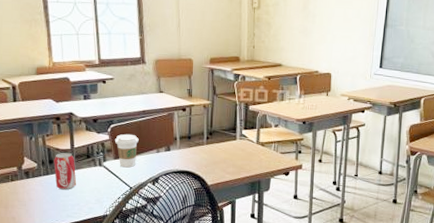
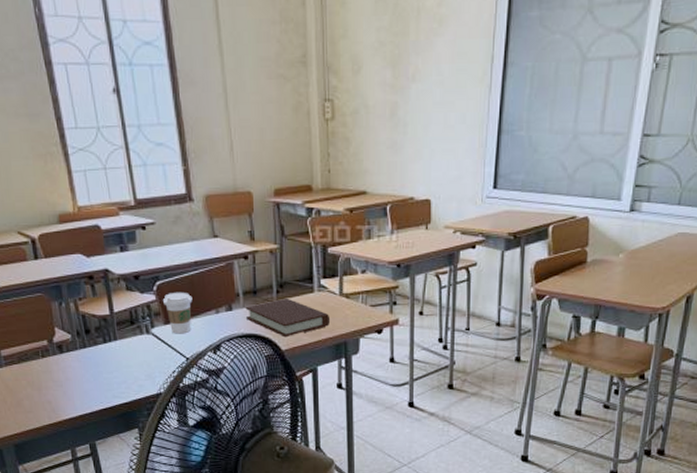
beverage can: present [54,152,77,190] -> none [90,319,121,365]
book: none [180,143,248,175] -> present [245,298,331,338]

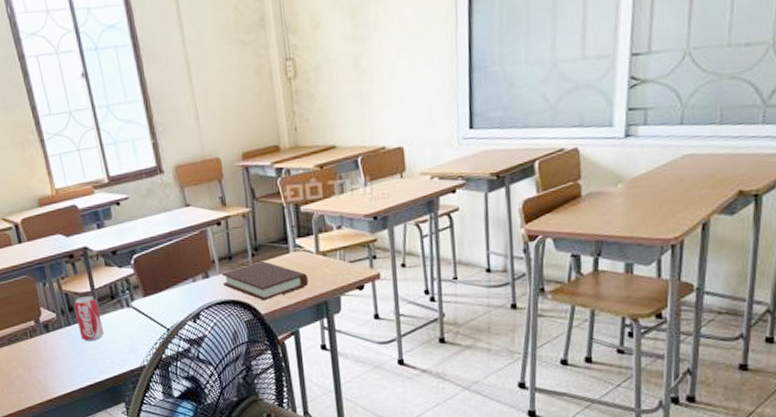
beverage can: none [90,319,121,365] -> present [74,295,104,342]
coffee cup: present [162,292,193,334] -> none [140,263,170,306]

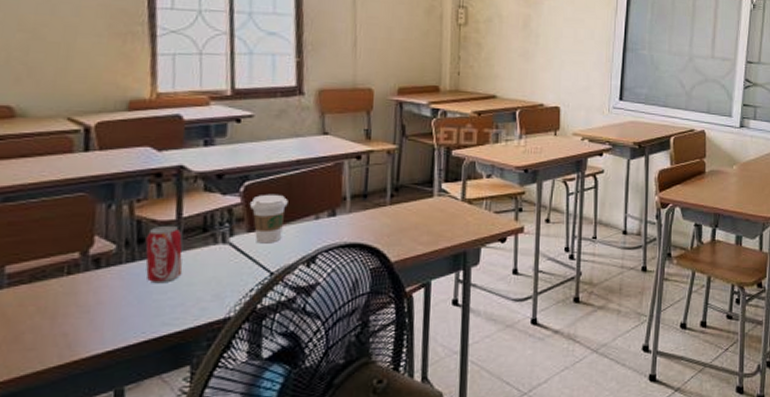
coffee cup: none [140,263,170,306] -> present [249,194,288,244]
book: present [221,260,309,301] -> none [351,202,450,247]

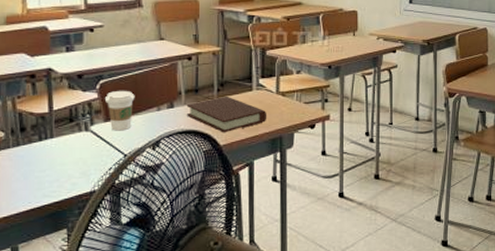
beverage can: present [145,225,183,284] -> none [26,116,56,164]
book: none [351,202,450,247] -> present [186,96,267,133]

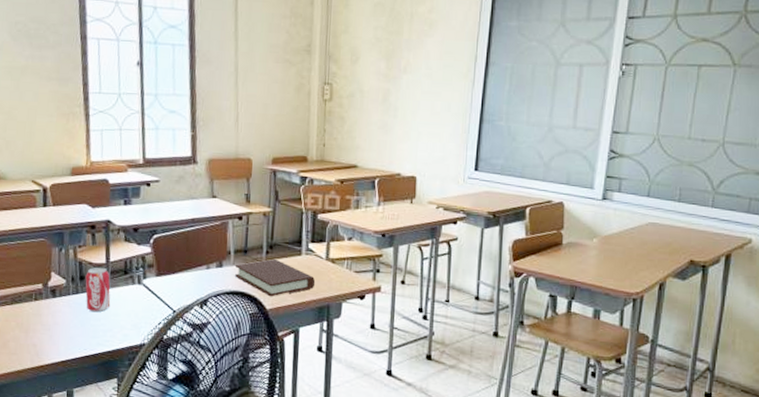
beverage can: none [26,116,56,164] -> present [85,267,111,313]
coffee cup: present [104,90,135,131] -> none [157,246,186,287]

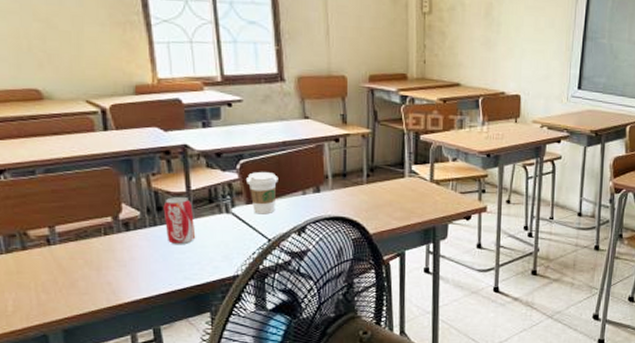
coffee cup: none [157,246,186,287] -> present [245,171,278,215]
book: present [235,258,316,297] -> none [333,182,420,221]

